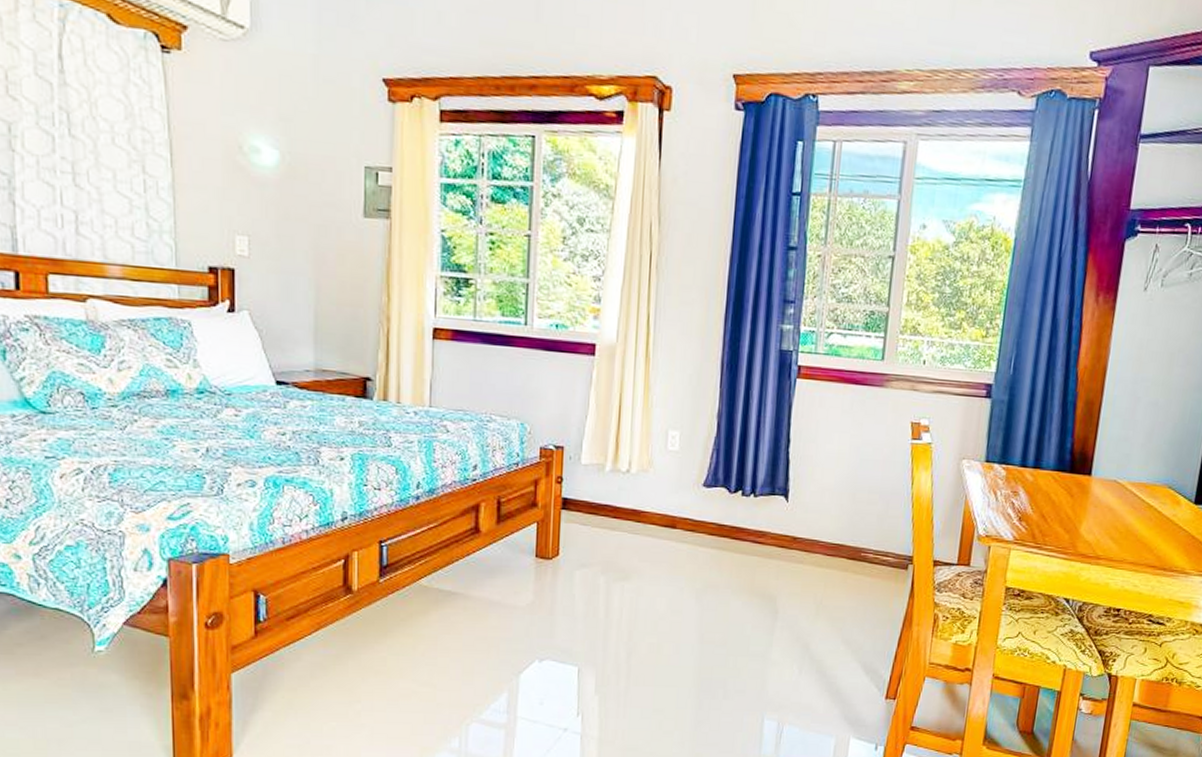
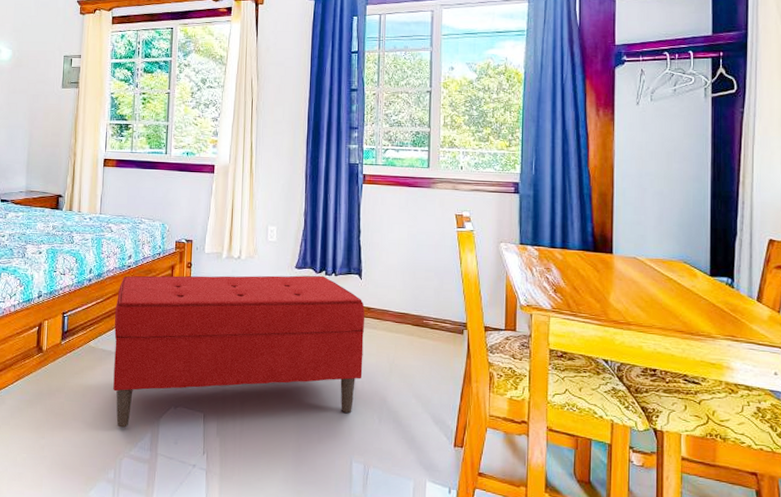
bench: none [454,492,790,687] -> present [113,275,365,428]

